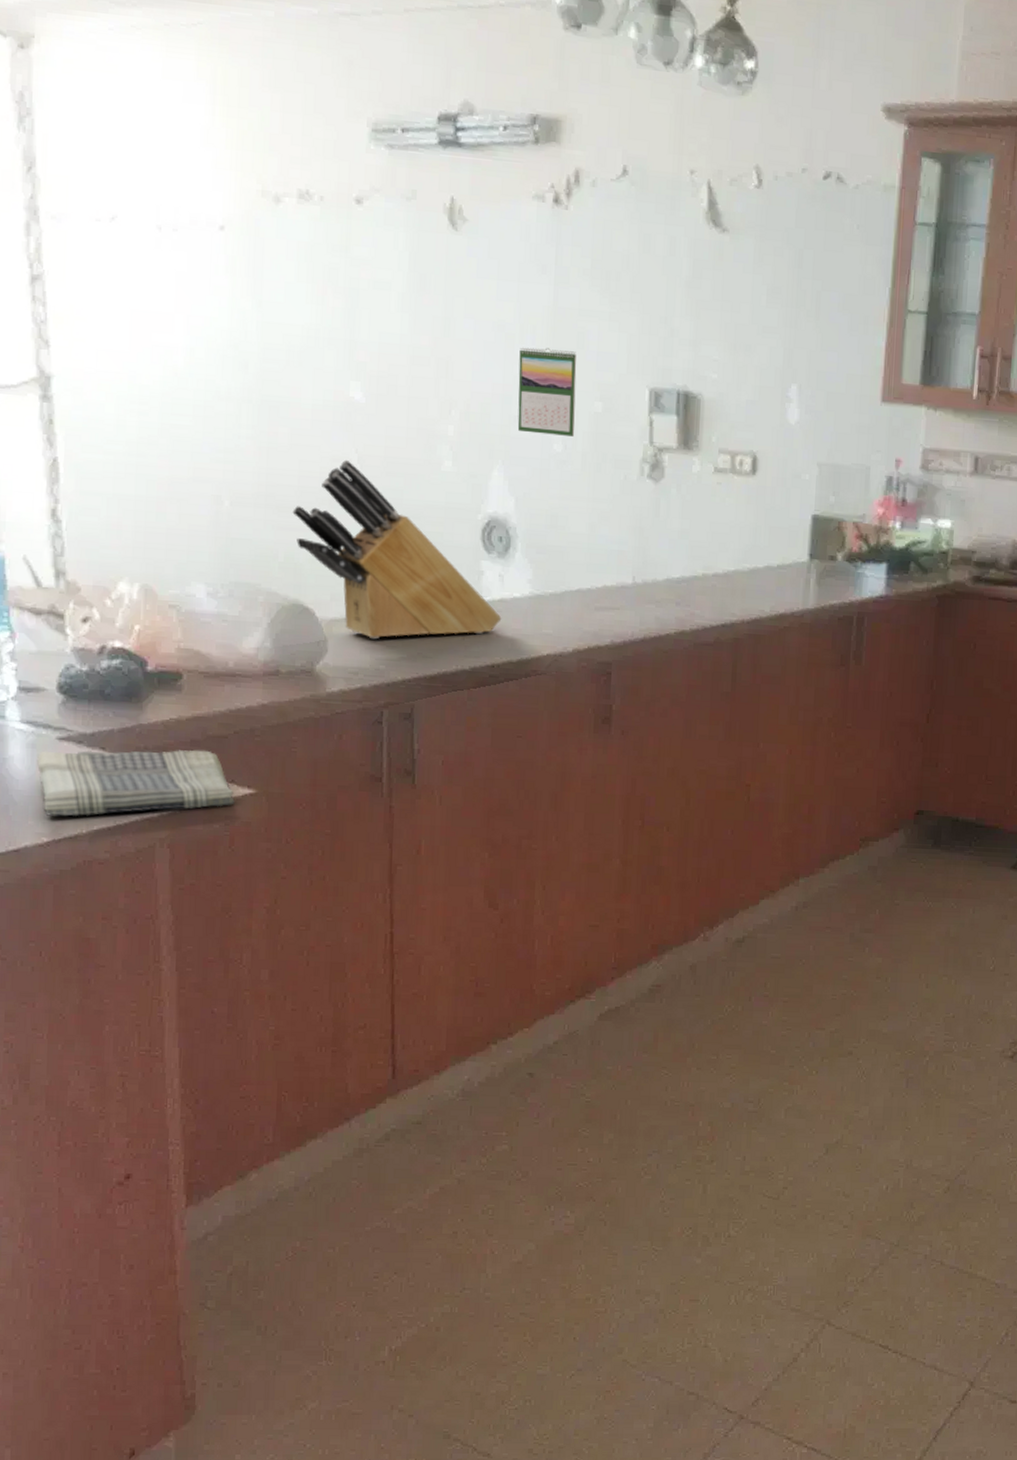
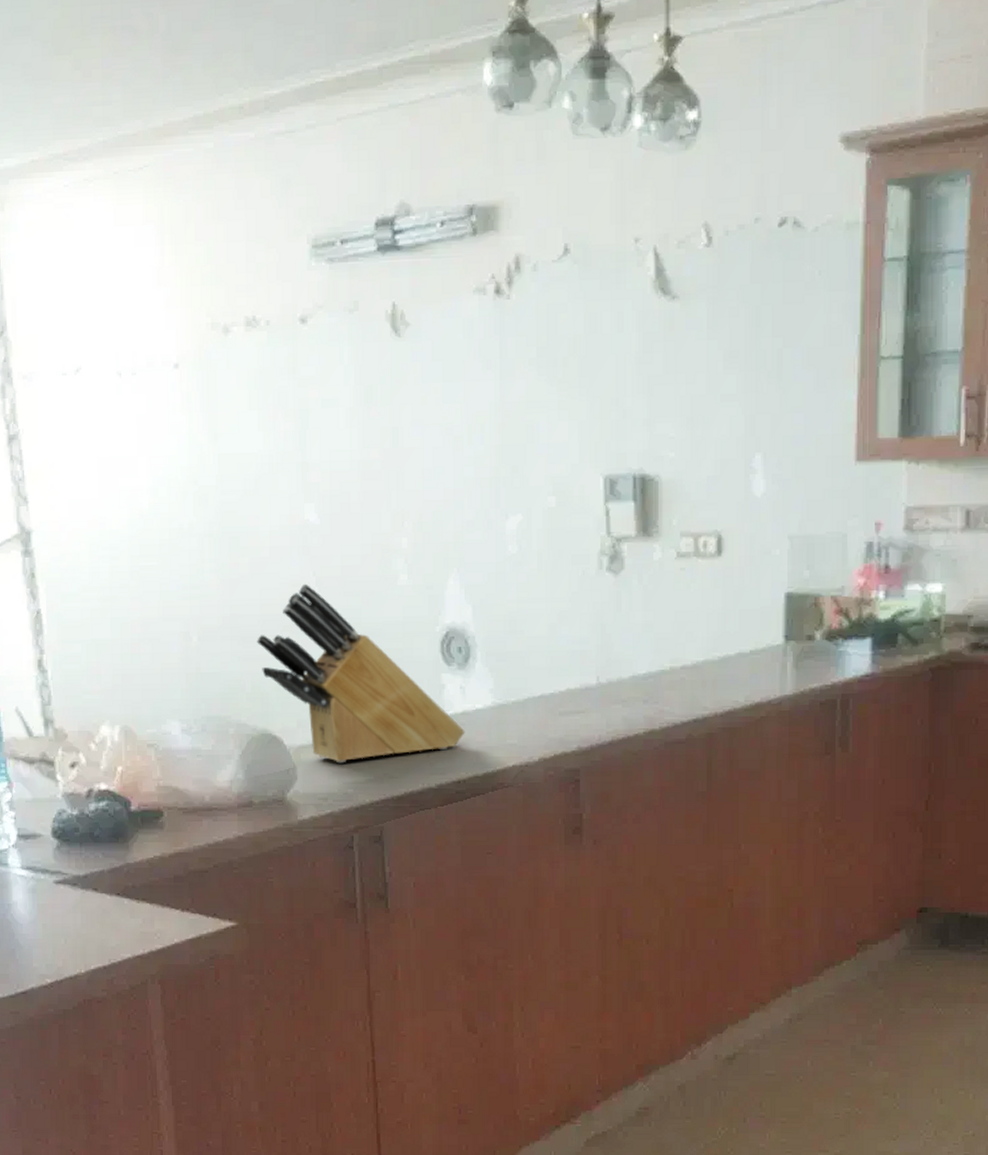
dish towel: present [37,749,235,817] -> none [38,885,218,958]
calendar: present [517,347,577,437] -> none [469,446,529,537]

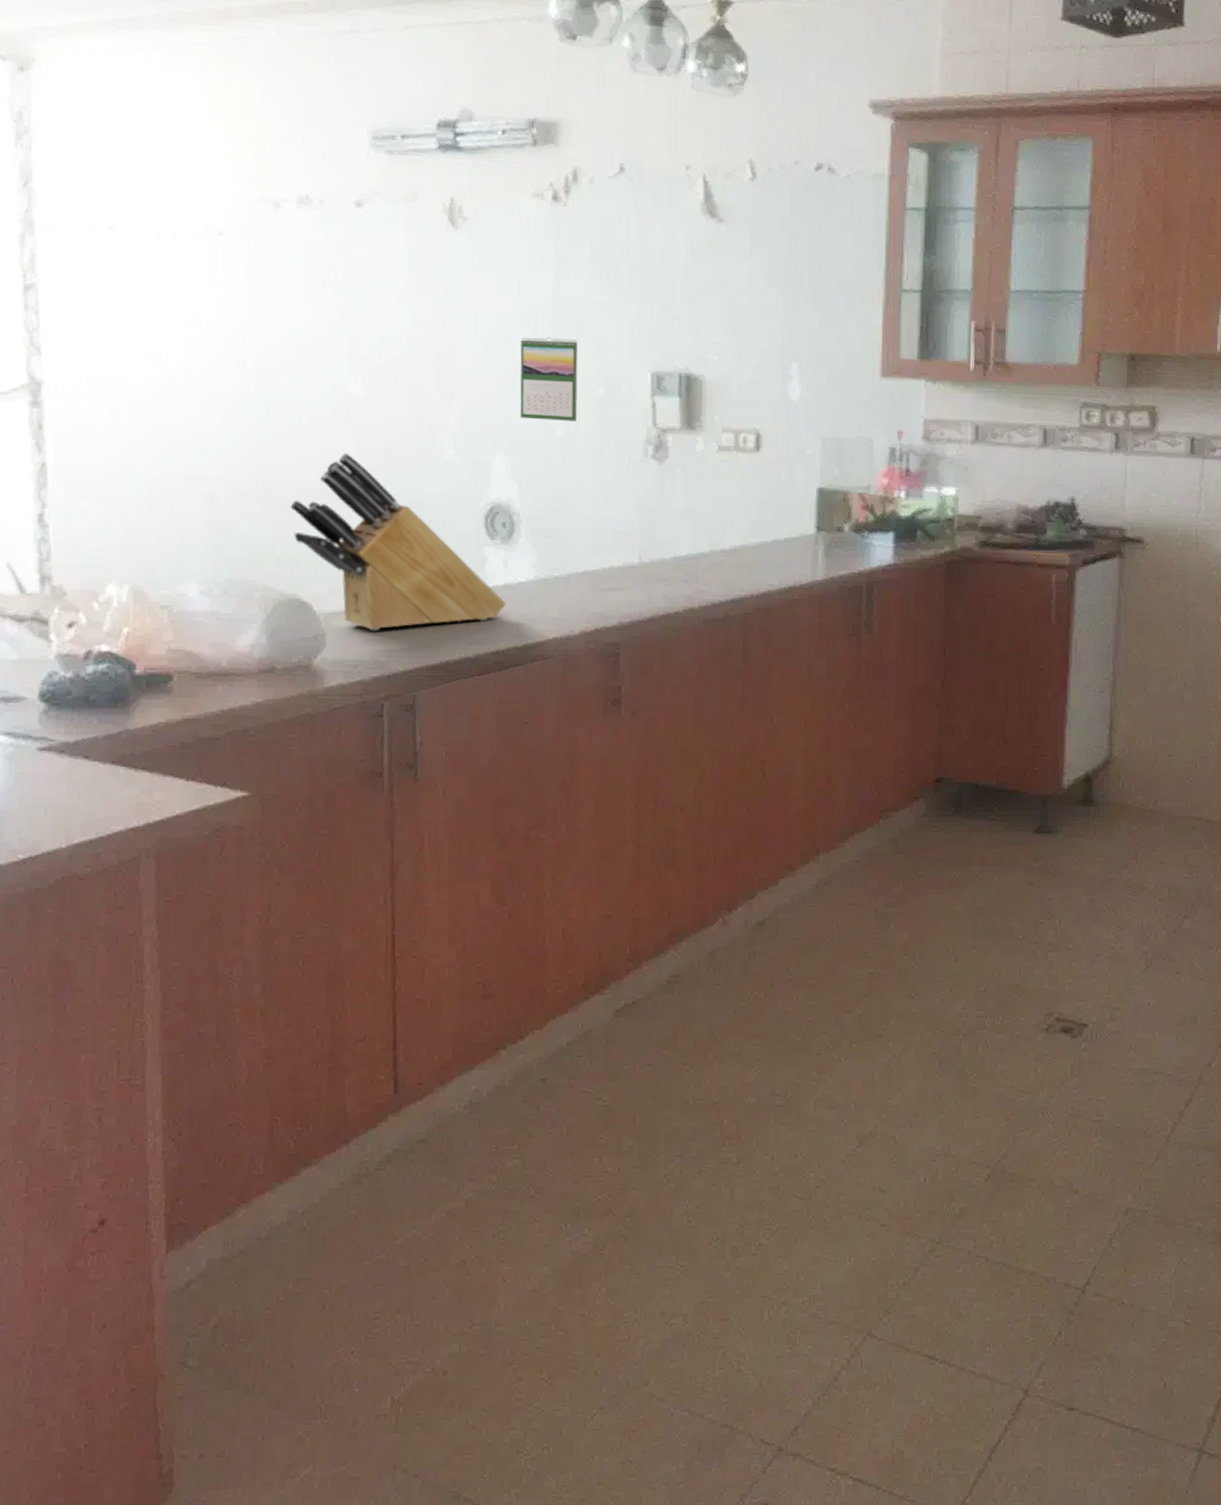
calendar: none [469,446,529,537] -> present [520,337,578,421]

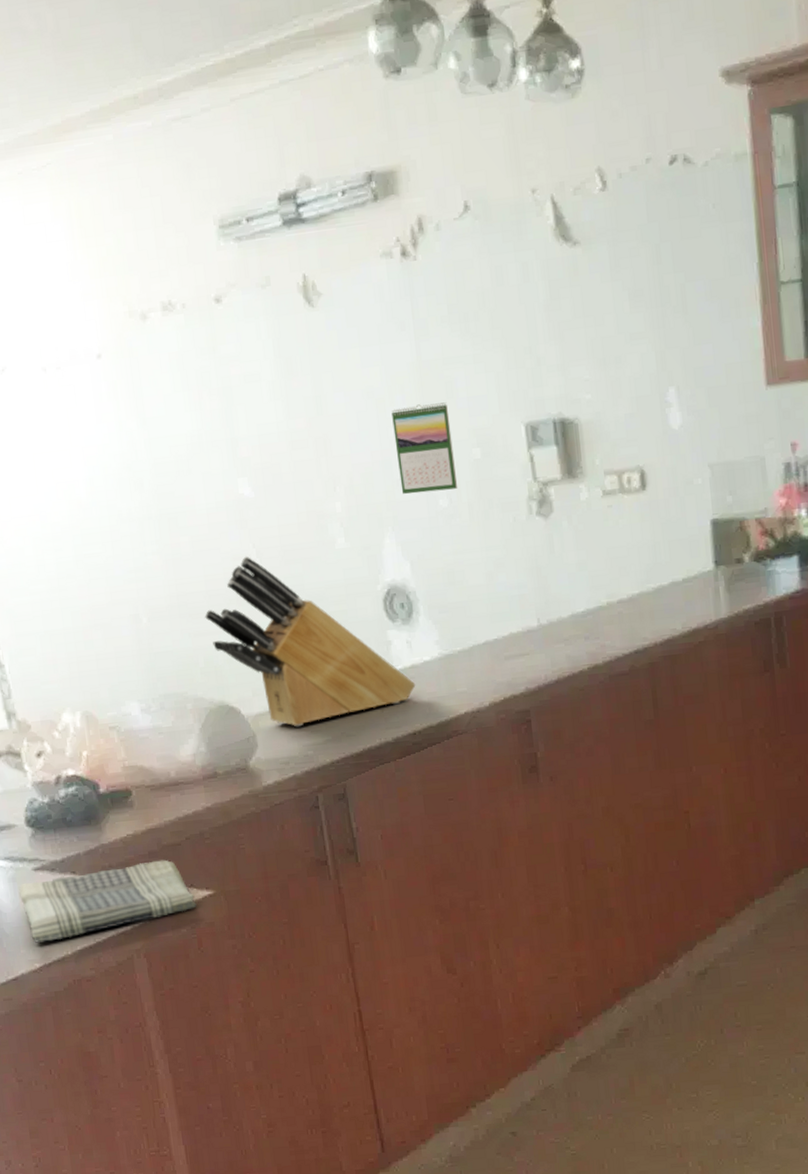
dish towel: none [15,753,226,831] -> present [19,860,197,943]

